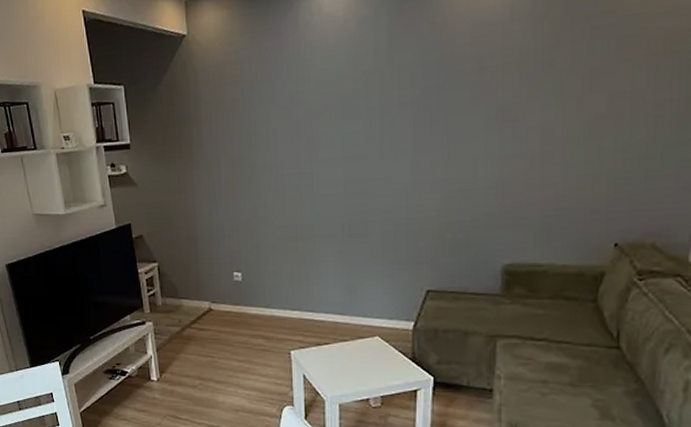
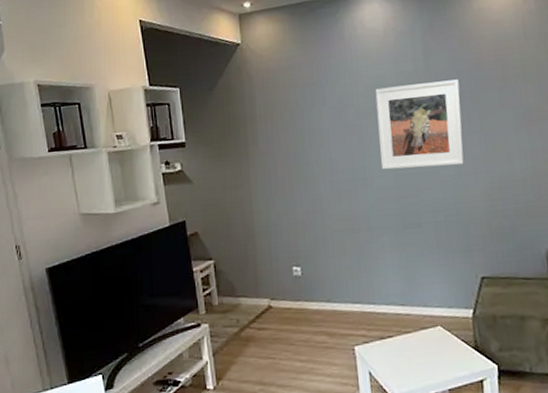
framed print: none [329,73,425,176] -> present [375,79,464,170]

